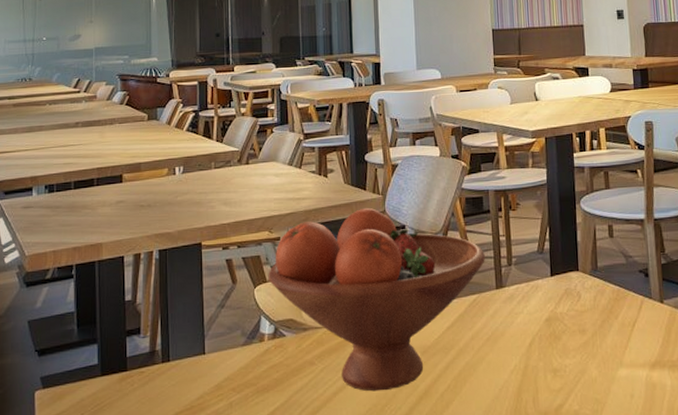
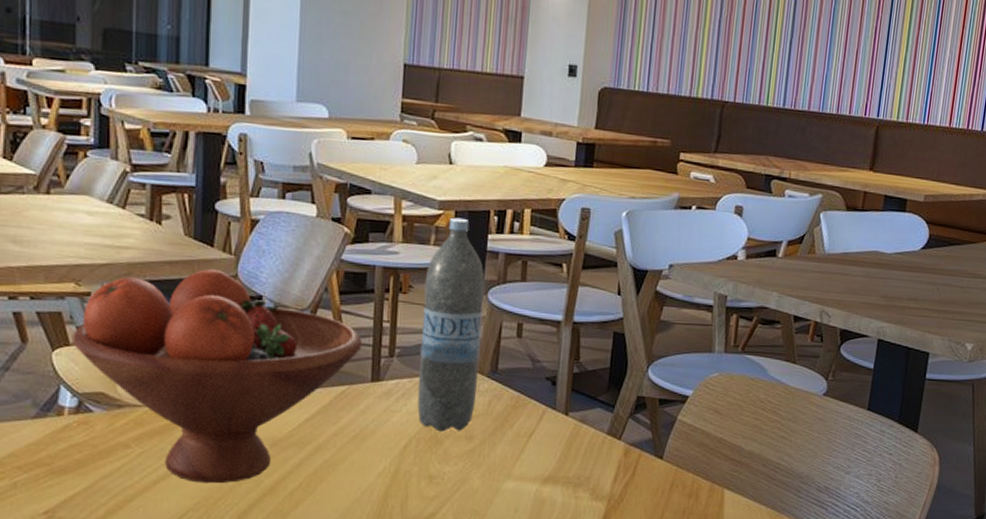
water bottle: none [528,142,583,328] -> present [417,217,485,432]

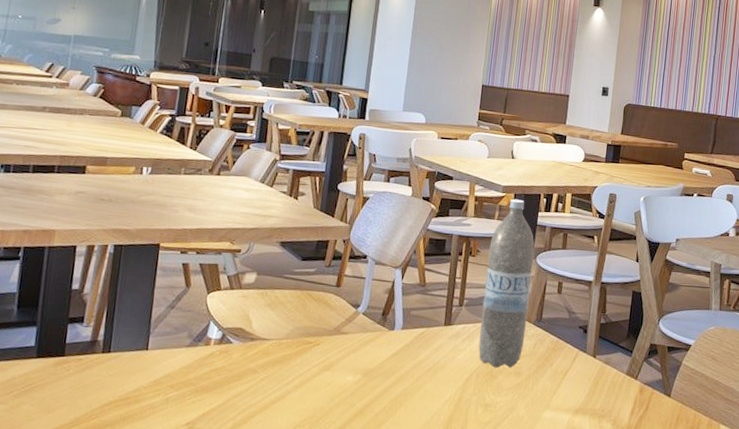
fruit bowl: present [71,268,363,484] -> none [223,233,440,405]

